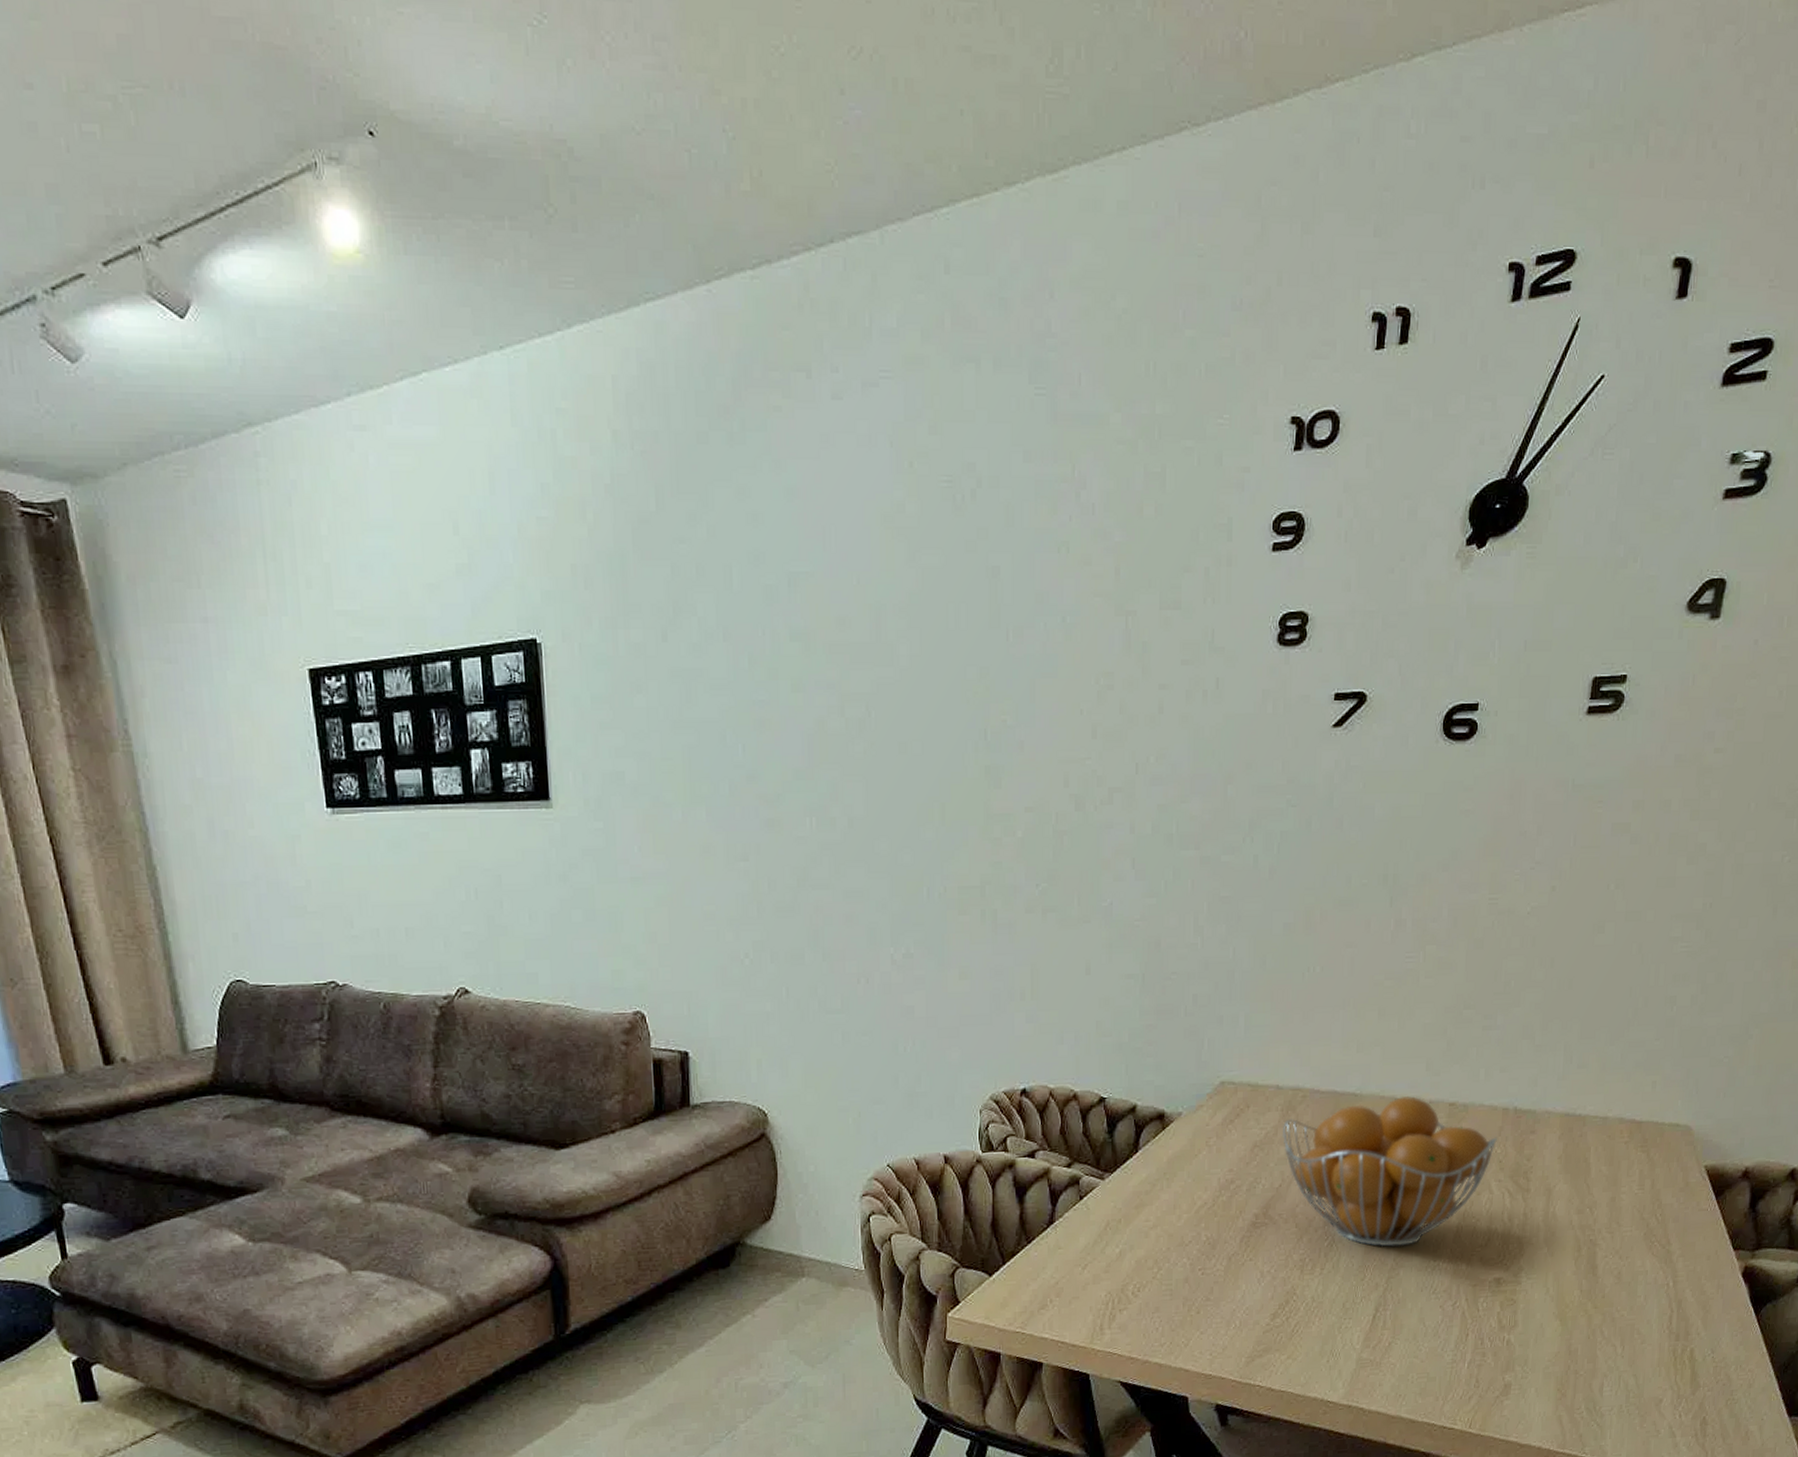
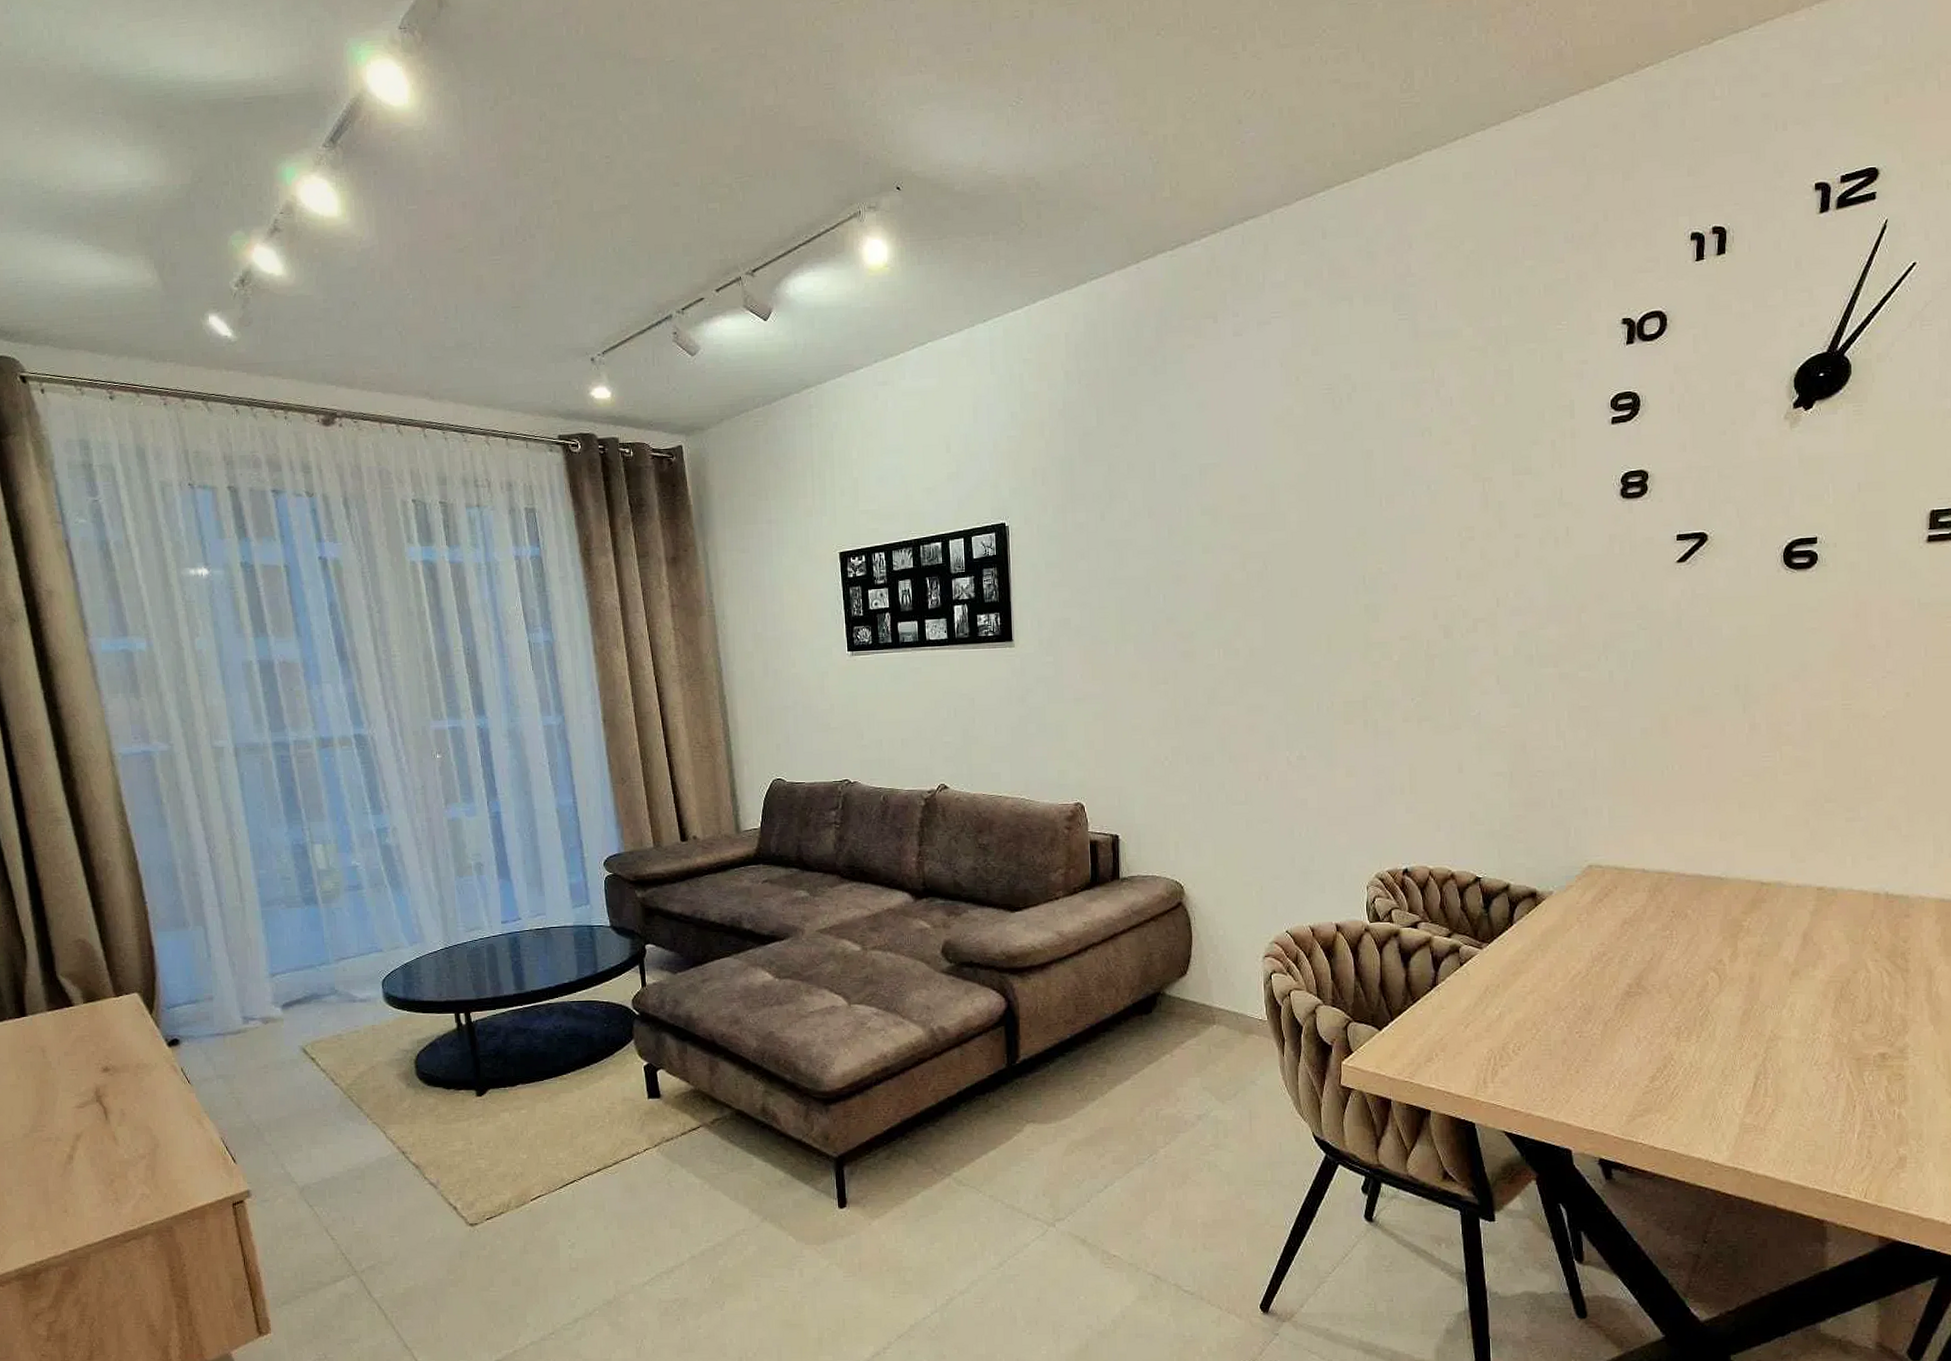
fruit basket: present [1281,1096,1497,1247] -> none [1650,881,1870,1019]

